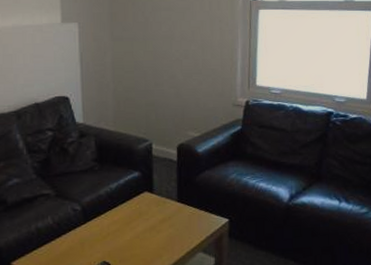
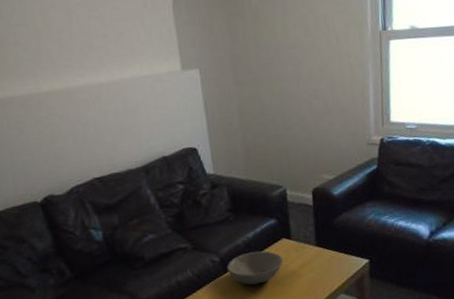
bowl: none [88,202,144,237] -> present [227,251,283,285]

